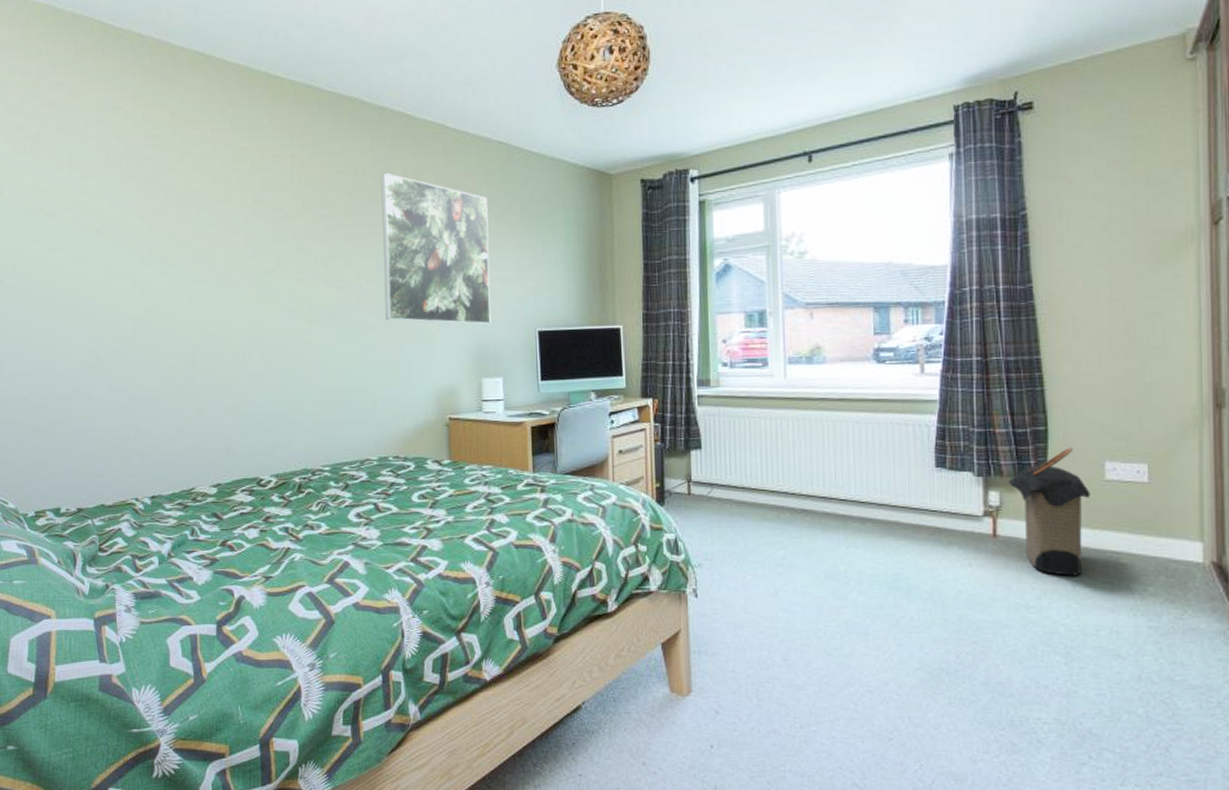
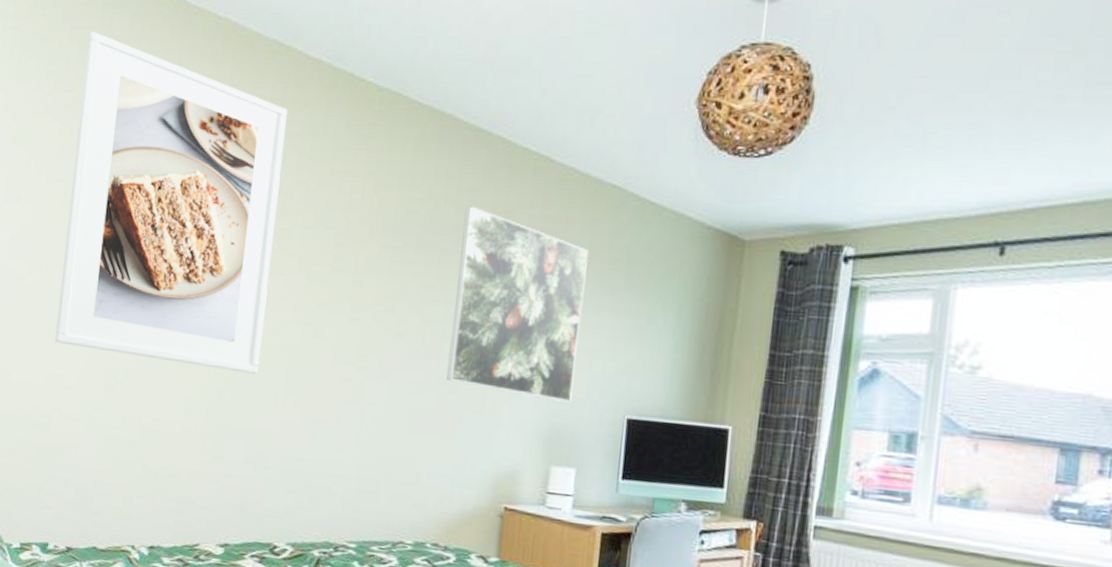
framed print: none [28,59,224,337] -> present [55,31,288,374]

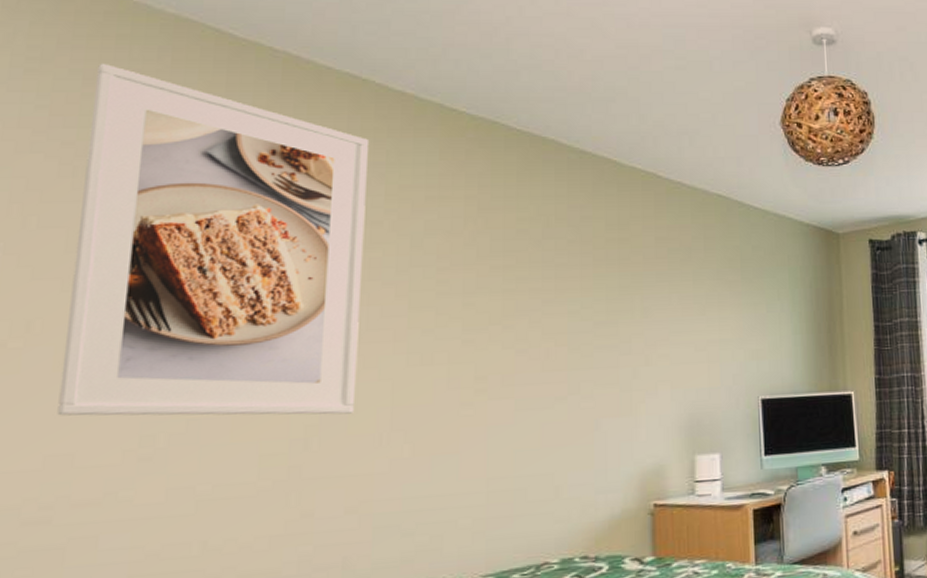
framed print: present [446,206,589,402] -> none [577,221,707,393]

